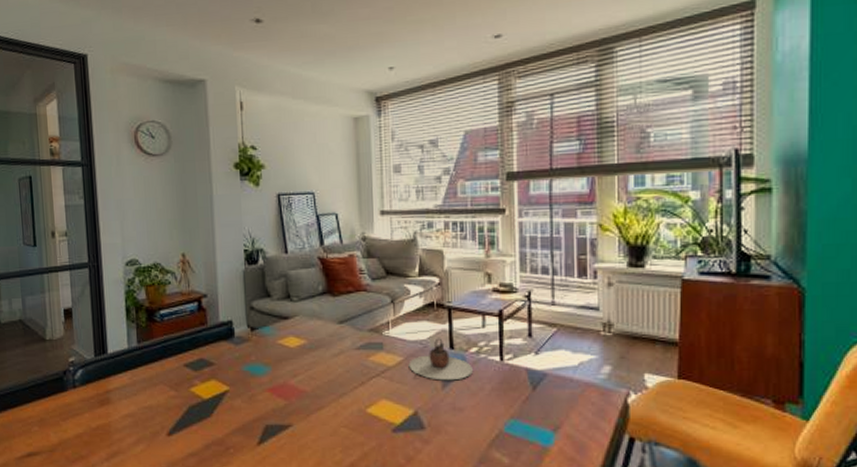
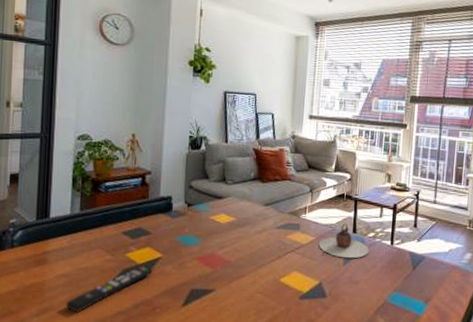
remote control: none [134,401,221,456] -> present [65,266,153,313]

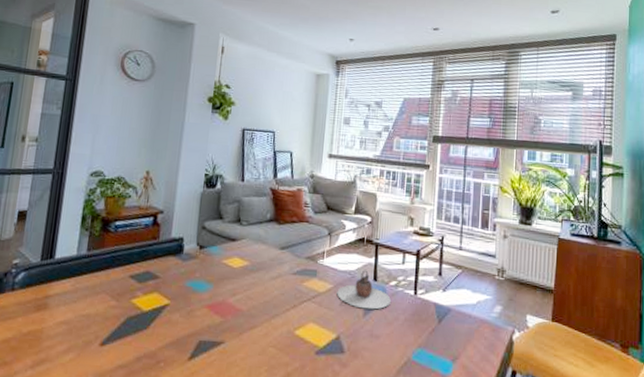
remote control: present [65,266,153,313] -> none [63,314,159,365]

